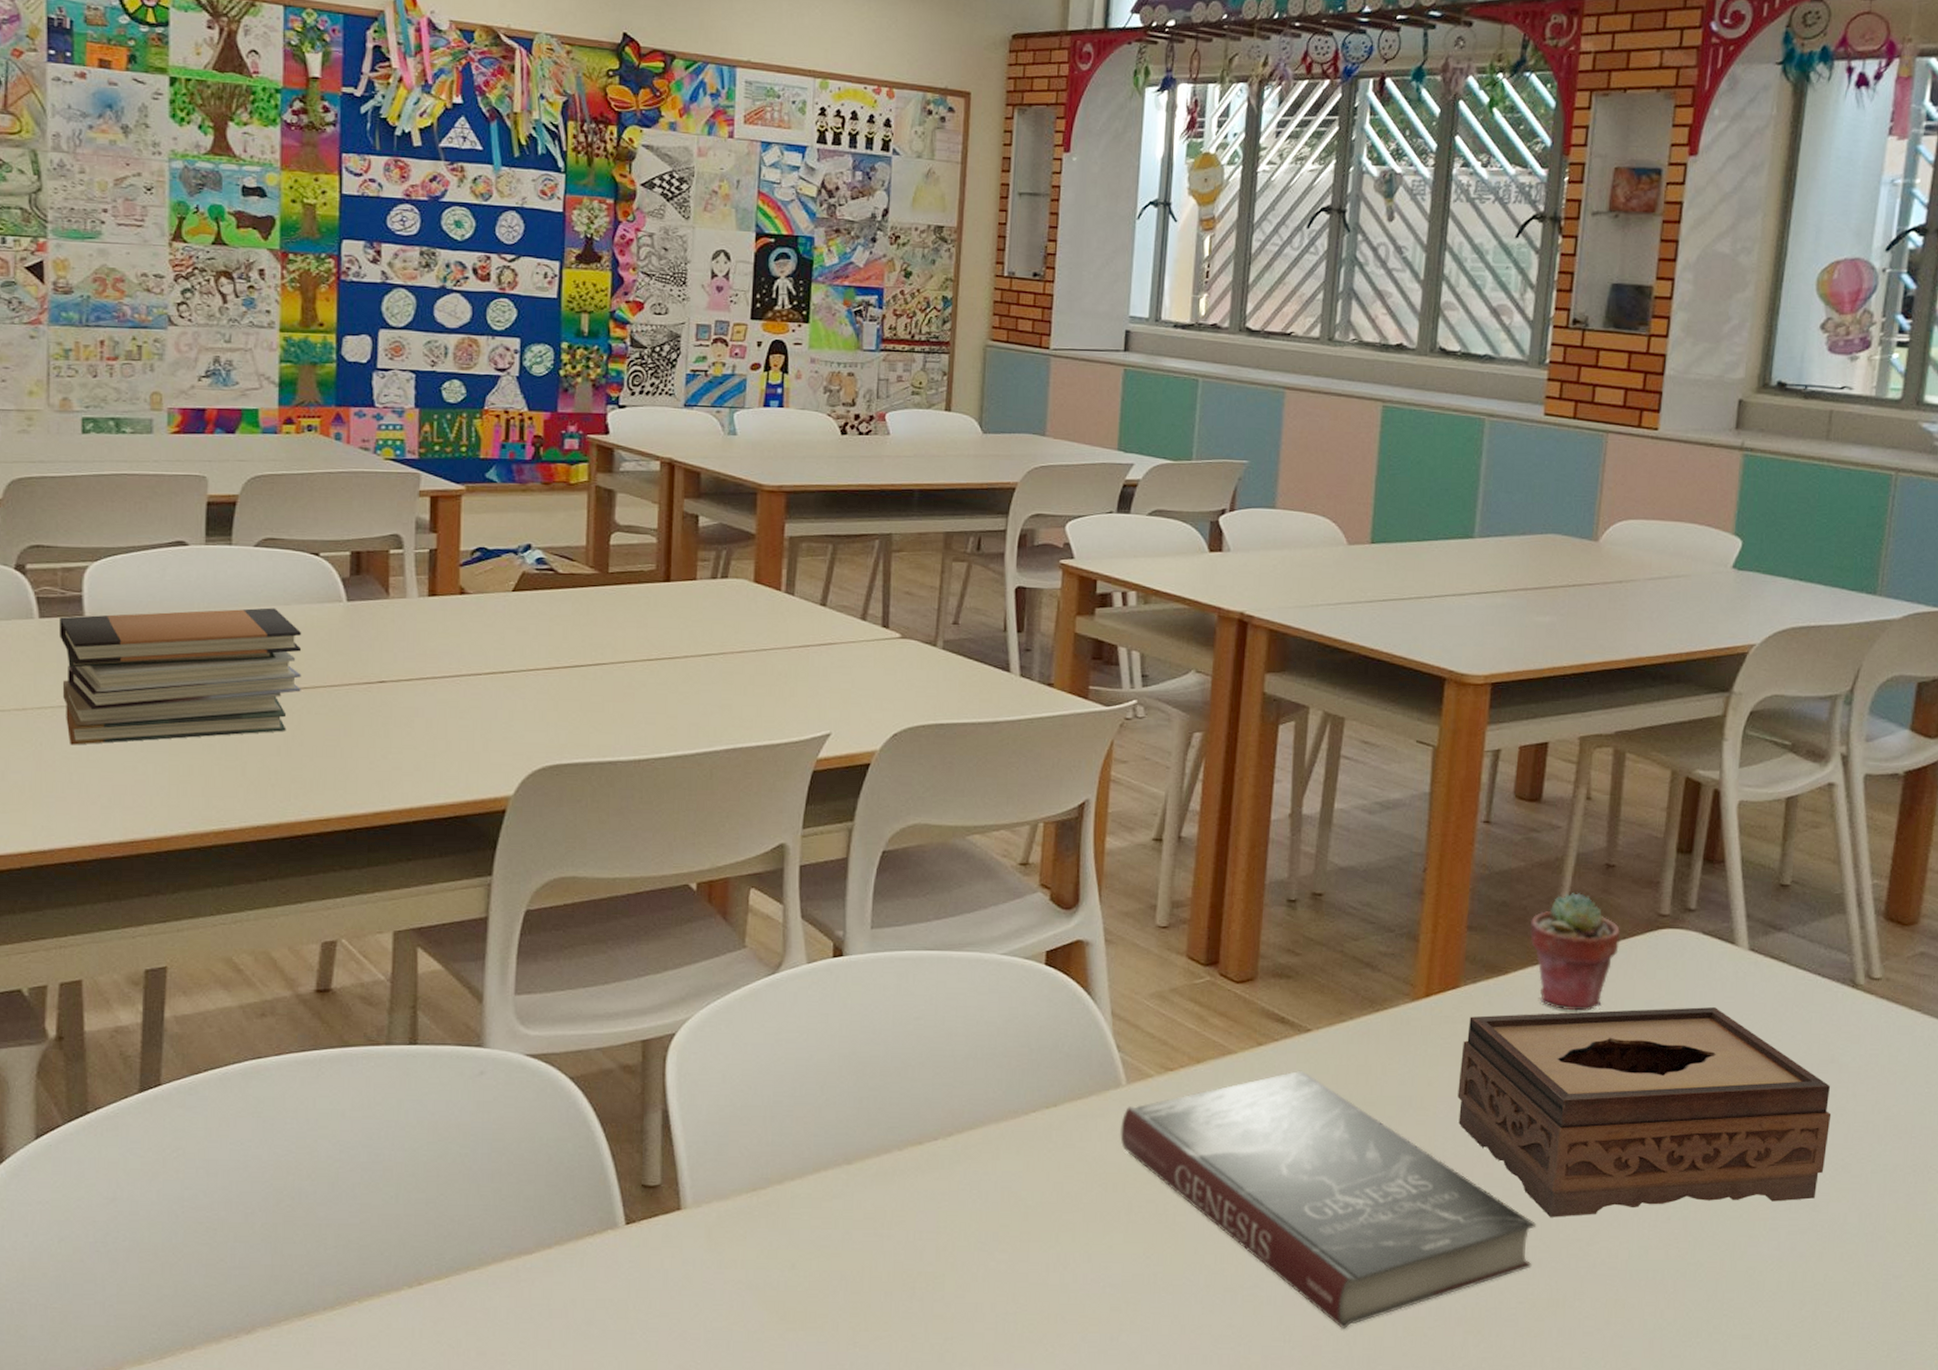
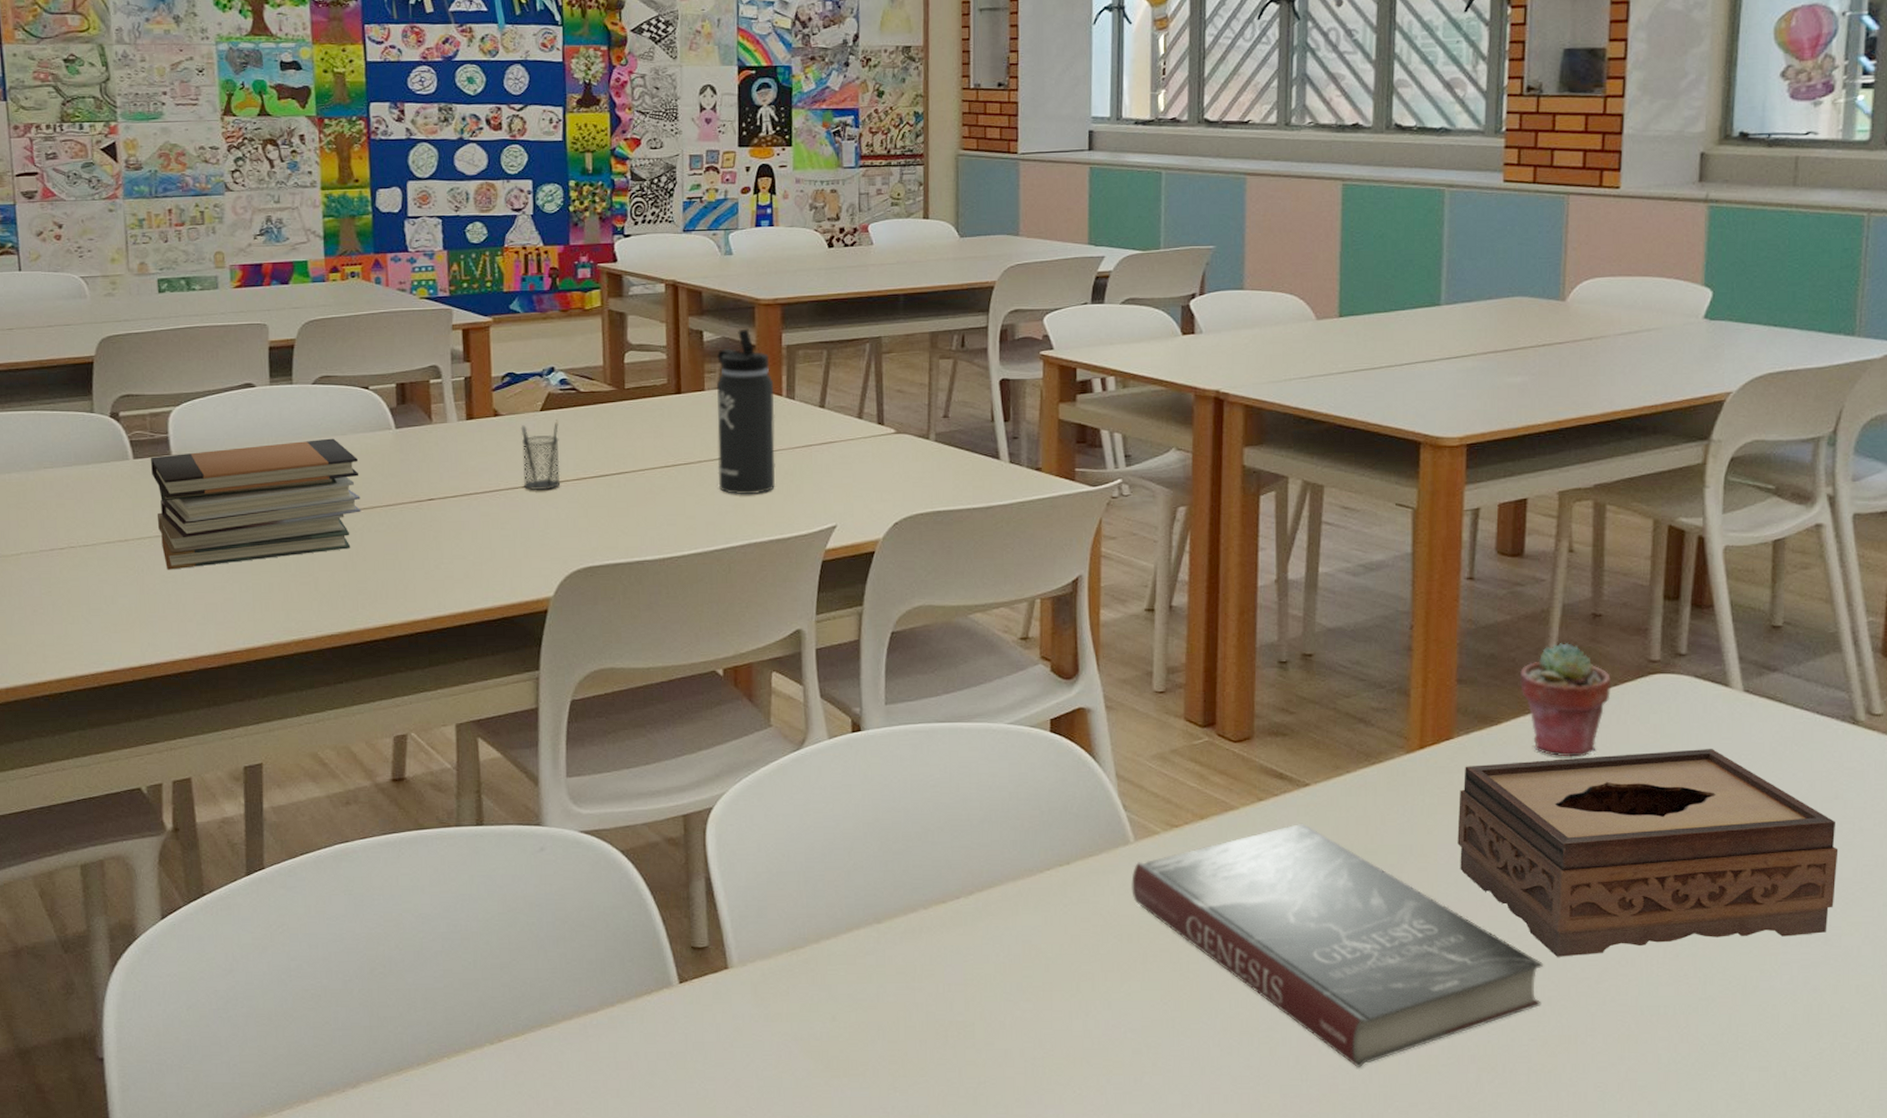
pencil holder: none [489,602,532,679] -> present [521,419,561,491]
thermos bottle: none [705,515,773,695] -> present [716,328,776,494]

